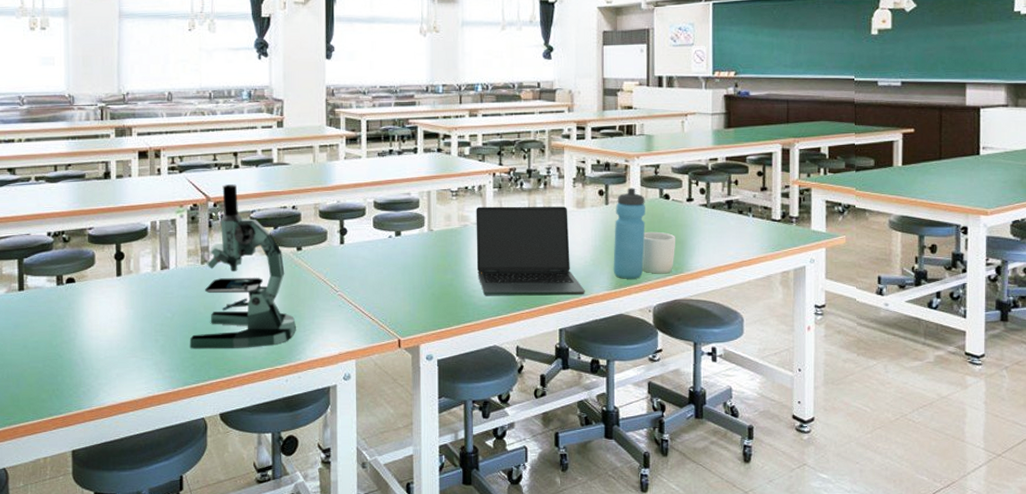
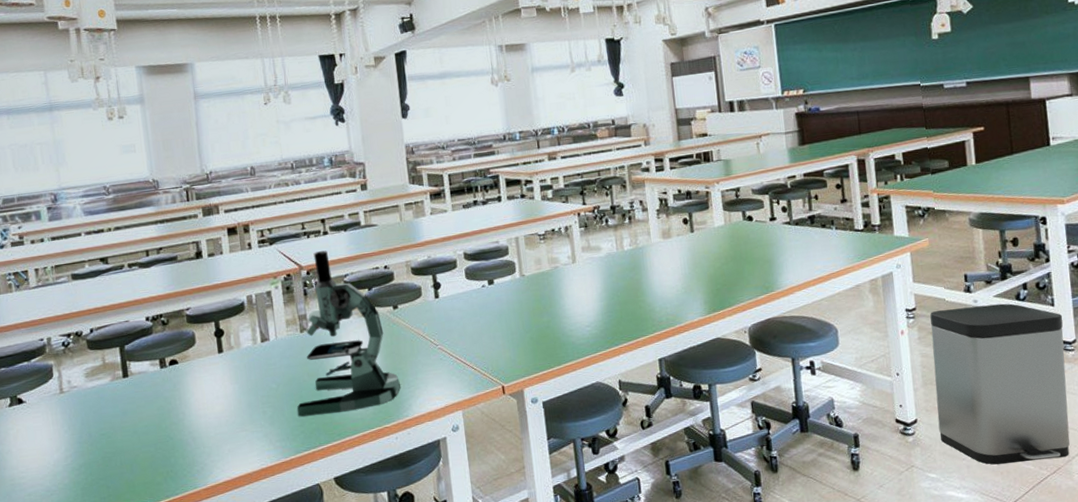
laptop: present [476,206,585,296] -> none [564,238,680,334]
water bottle: present [613,188,646,279] -> none [701,213,735,303]
mug: present [641,231,676,274] -> none [731,253,764,295]
pedal bin: none [835,310,974,472] -> present [930,303,1070,465]

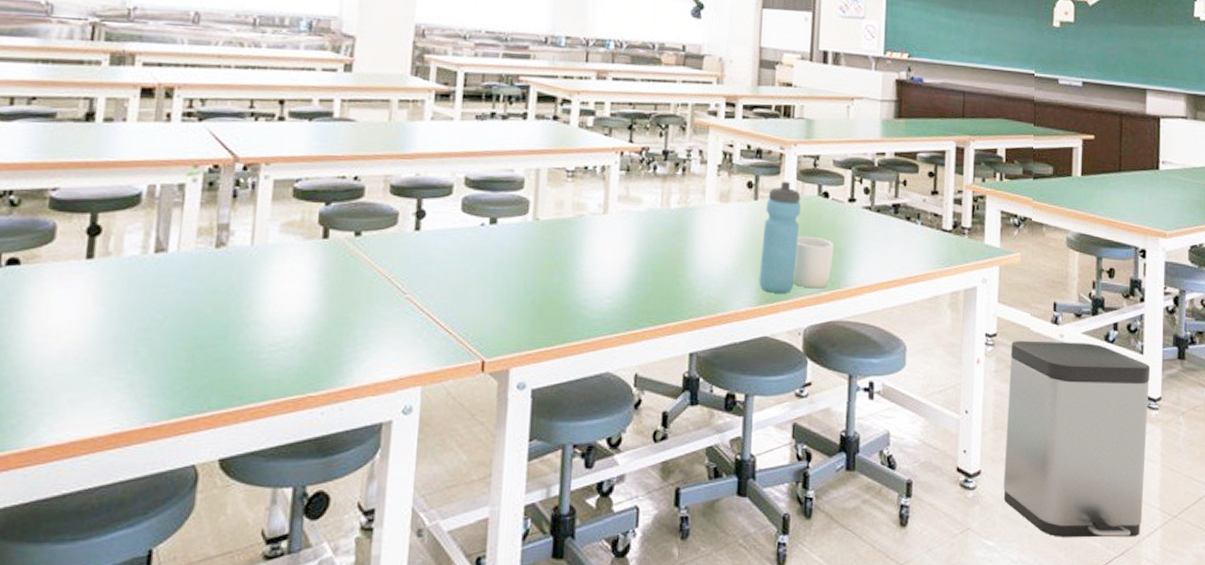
microscope: present [296,250,401,417] -> none [185,141,343,367]
water bottle: none [701,213,735,303] -> present [759,181,801,293]
mug: none [731,253,764,295] -> present [792,235,835,289]

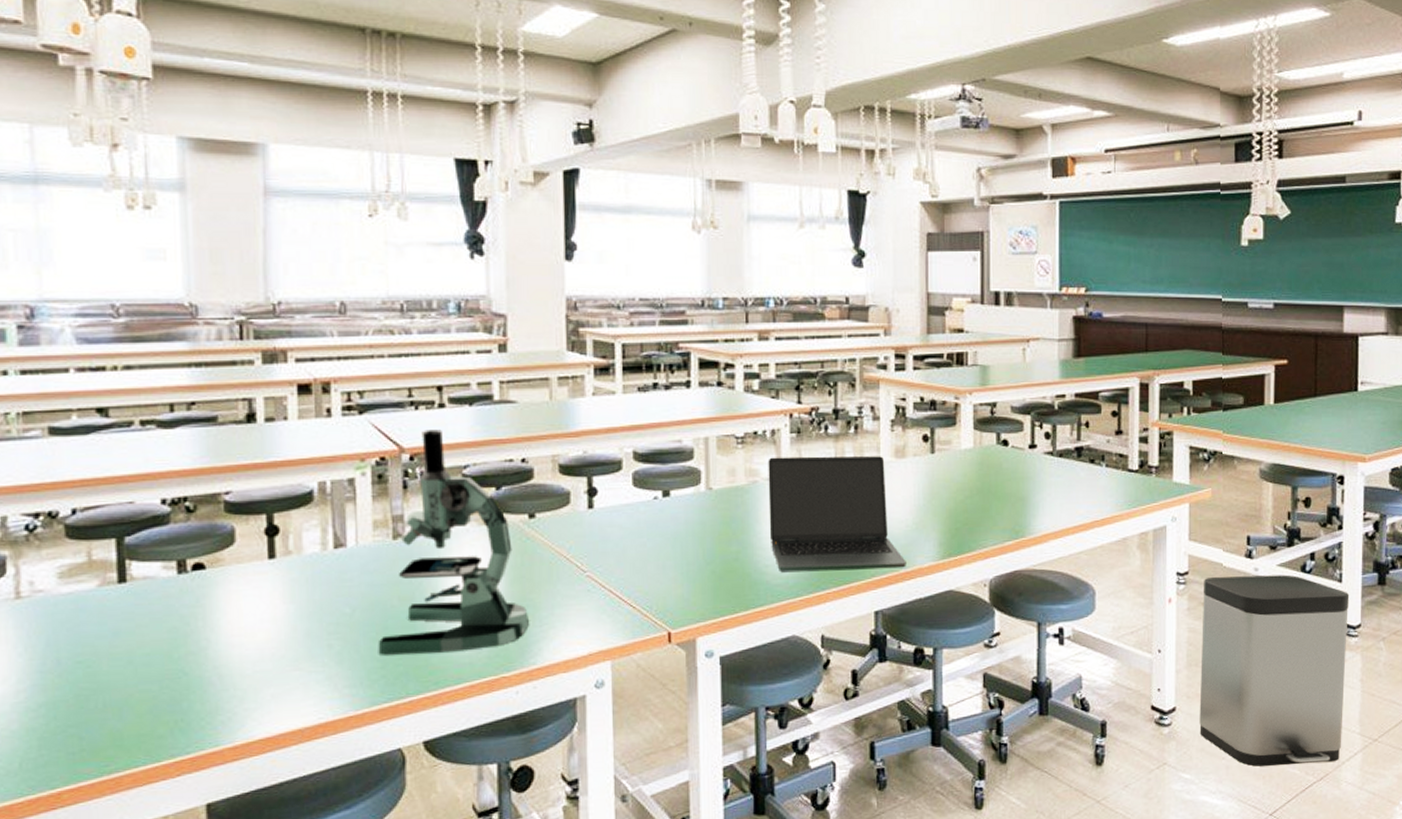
microscope: none [185,141,343,367] -> present [378,429,529,655]
laptop: none [591,192,724,311] -> present [768,456,906,571]
water bottle: present [759,181,801,293] -> none [940,431,980,546]
mug: present [792,235,835,289] -> none [975,486,1017,539]

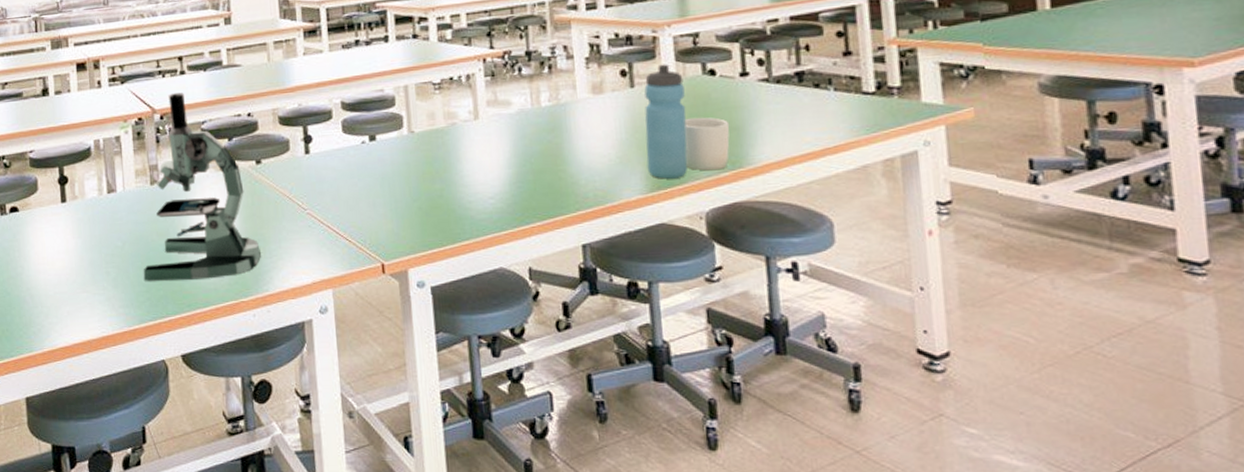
laptop: present [768,456,906,571] -> none [465,93,612,207]
water bottle: none [940,431,980,546] -> present [644,64,688,179]
mug: none [975,486,1017,539] -> present [684,117,730,171]
pedal bin: present [1199,574,1350,767] -> none [973,202,1197,427]

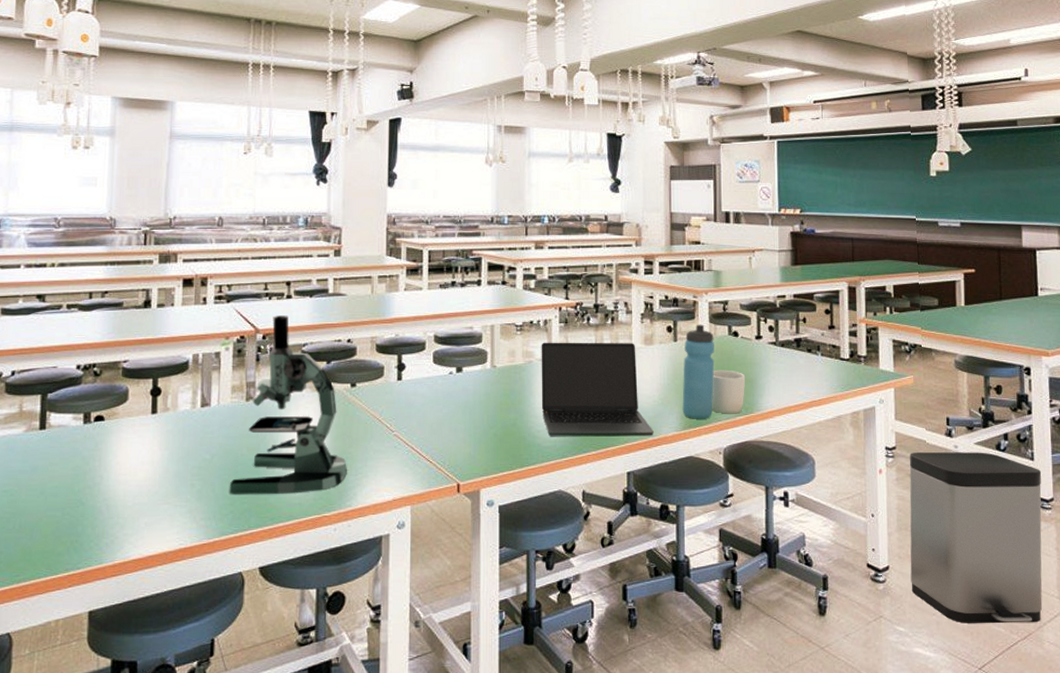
laptop: none [465,93,612,207] -> present [541,342,654,437]
pedal bin: none [973,202,1197,427] -> present [909,452,1043,623]

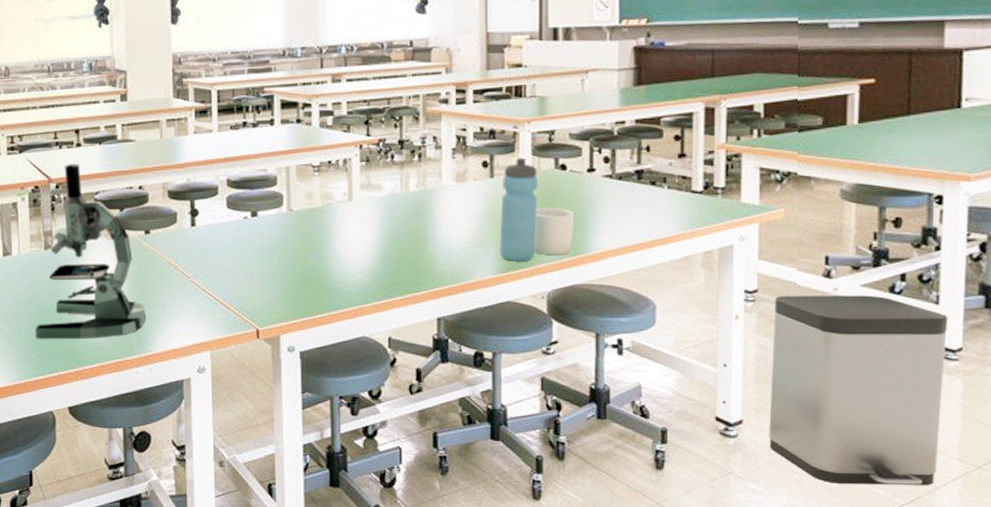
laptop: present [541,342,654,437] -> none [340,181,467,281]

